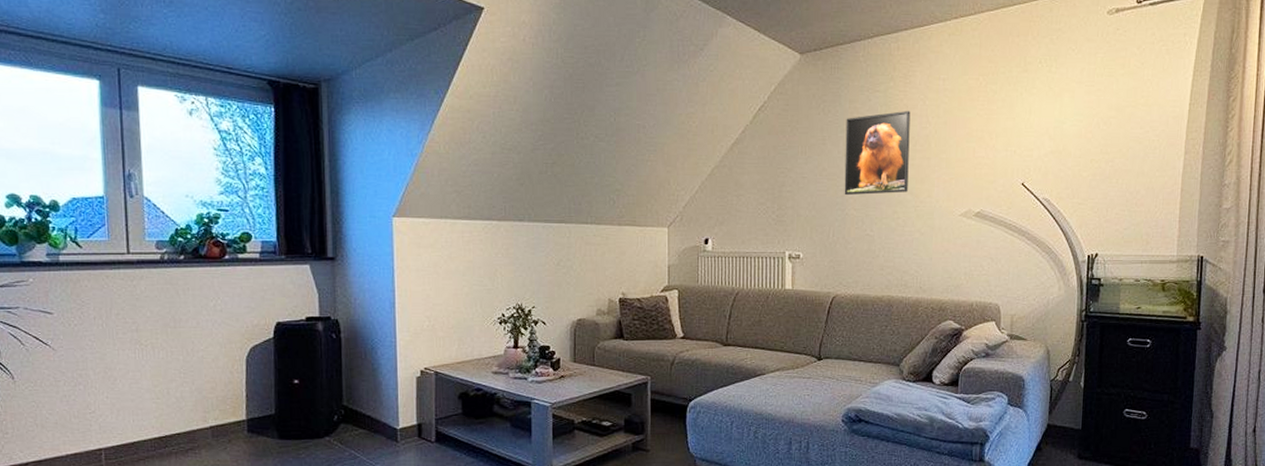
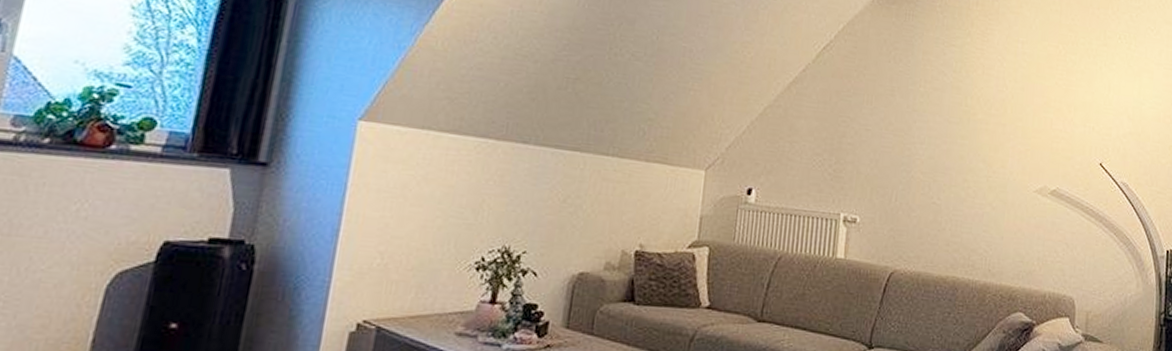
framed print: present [844,111,911,196] -> none [911,69,987,160]

